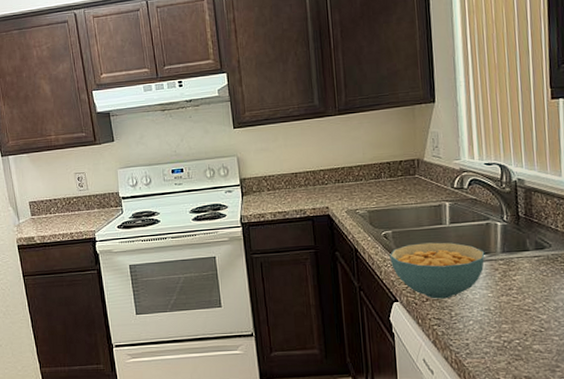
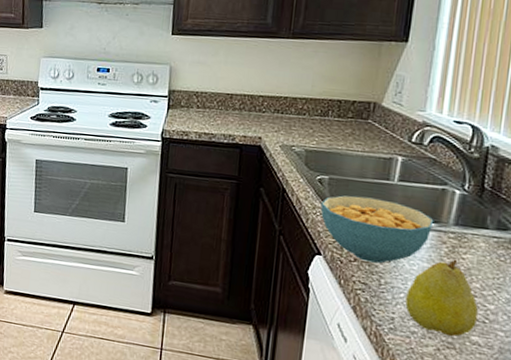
fruit: none [474,282,535,350] -> present [405,259,478,337]

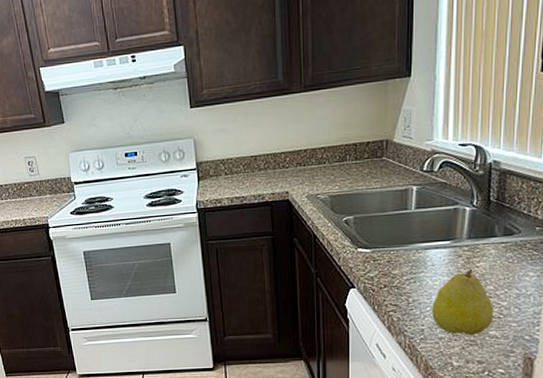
cereal bowl: present [320,195,434,264] -> none [349,228,450,286]

